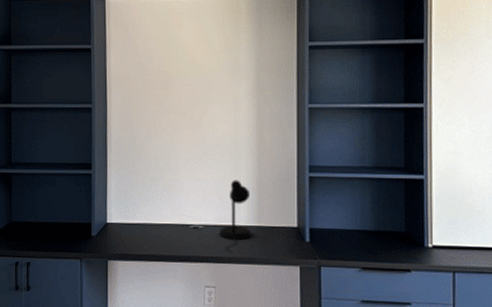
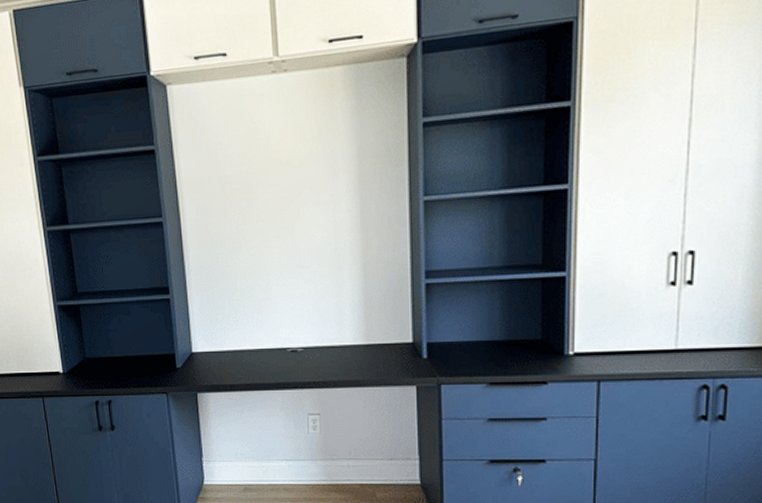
desk lamp: present [218,180,252,252] -> none [320,293,360,375]

